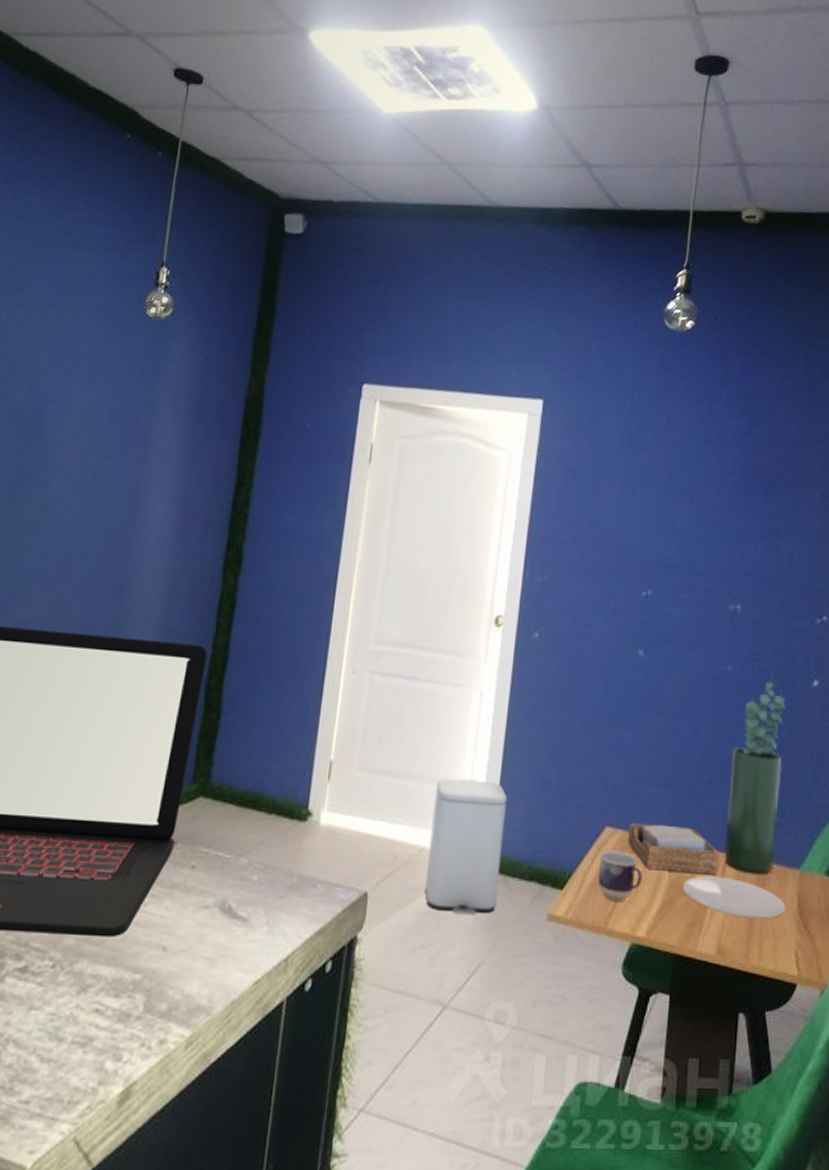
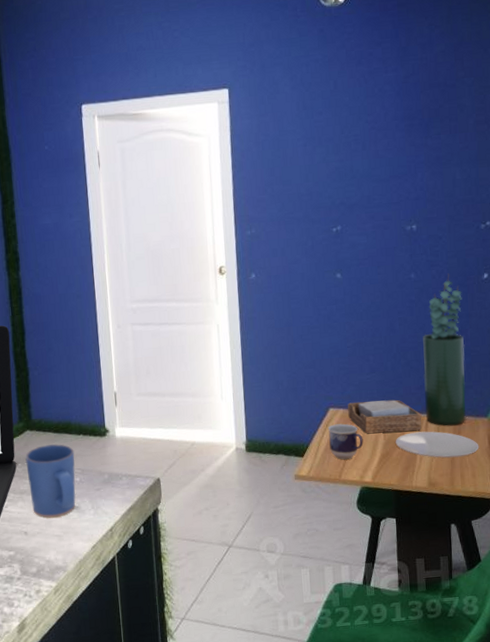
mug: none [182,821,259,931] -> present [25,444,76,518]
pedal bin: present [425,778,507,915] -> none [195,389,255,484]

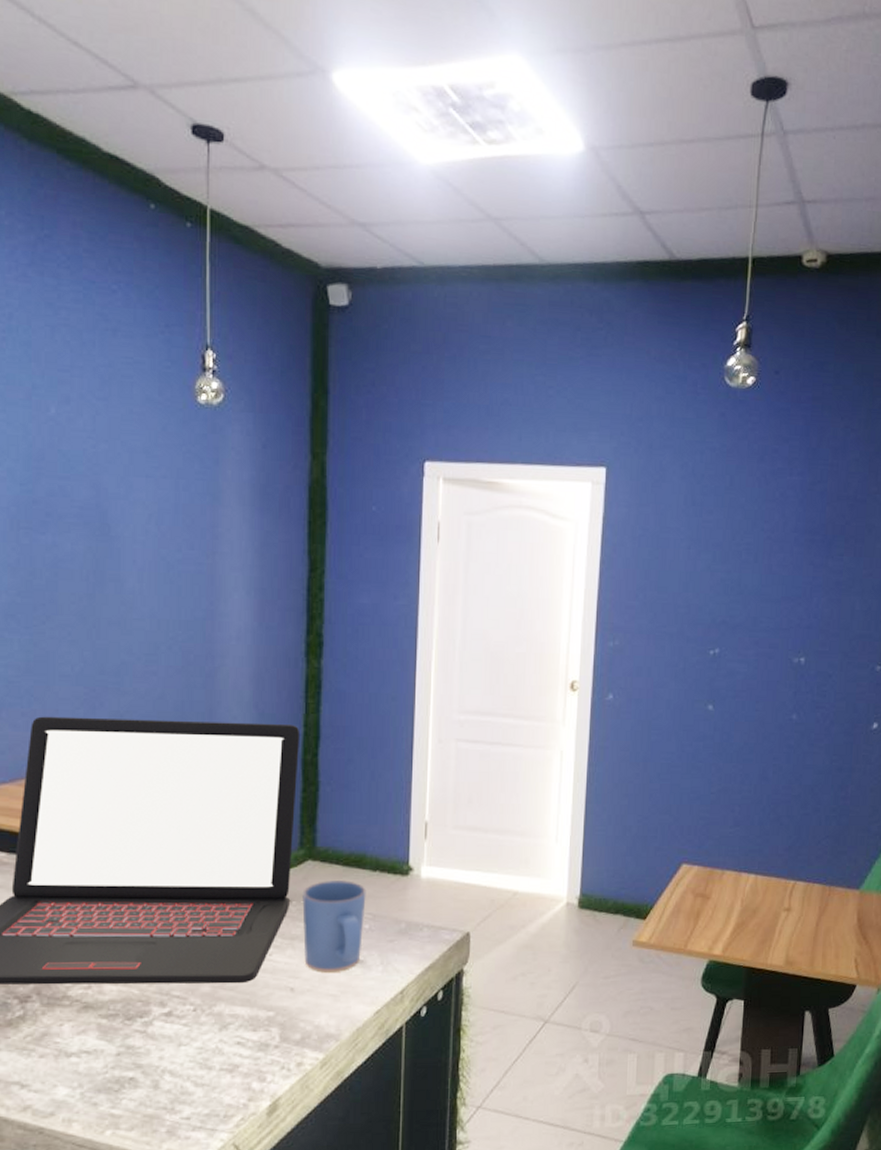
cup: present [328,423,363,460] -> none [677,883,717,927]
napkin holder: present [348,399,422,434] -> none [703,859,786,899]
plate: present [395,431,479,458] -> none [753,900,847,934]
vase: present [422,273,467,426] -> none [790,718,847,896]

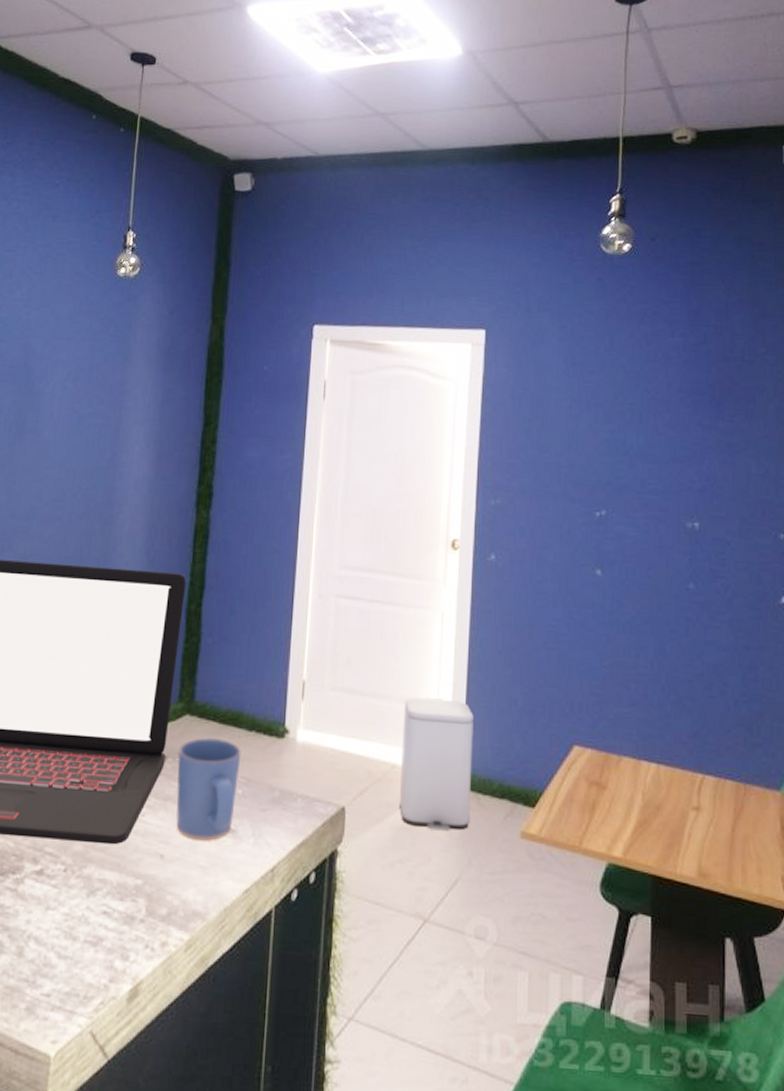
pedal bin: none [522,830,591,946] -> present [400,697,474,831]

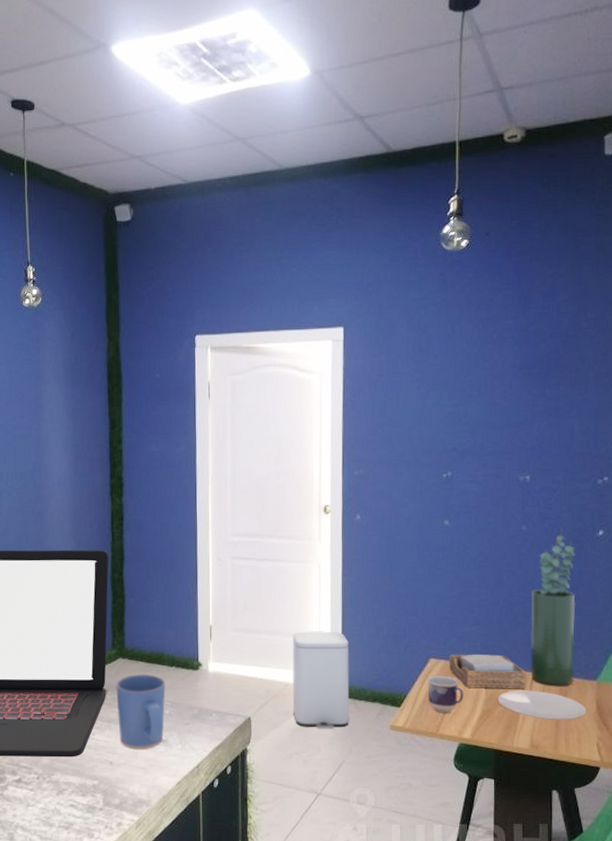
cup: none [570,768,615,821] -> present [428,675,464,714]
napkin holder: none [598,741,692,796] -> present [449,654,526,689]
plate: none [656,796,768,842] -> present [497,690,587,720]
vase: none [698,590,754,796] -> present [530,528,576,687]

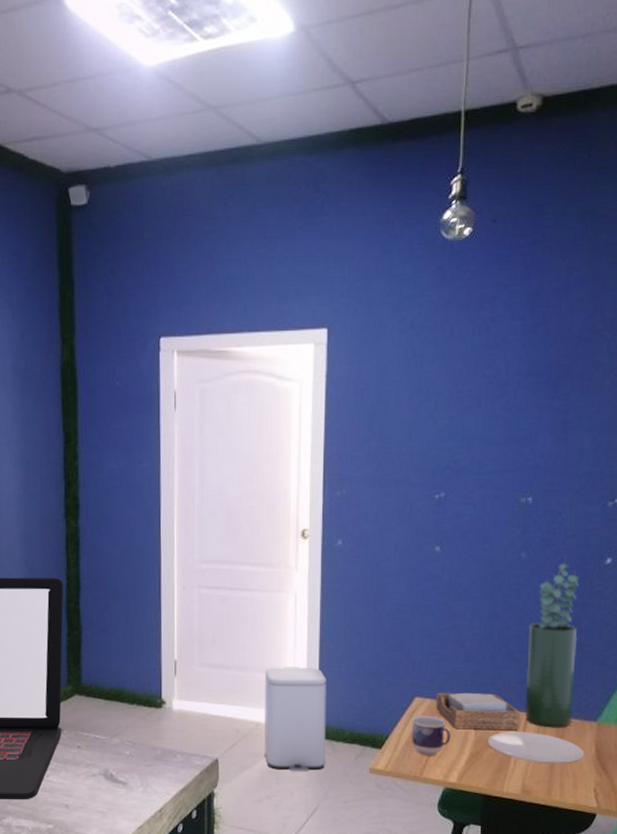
mug: present [116,673,166,749] -> none [72,711,126,792]

